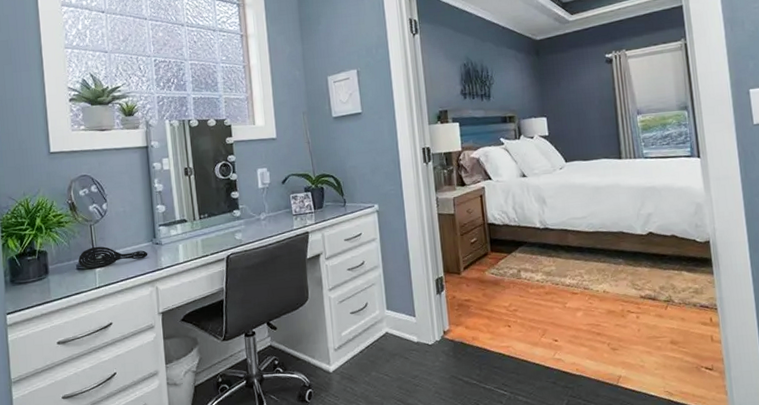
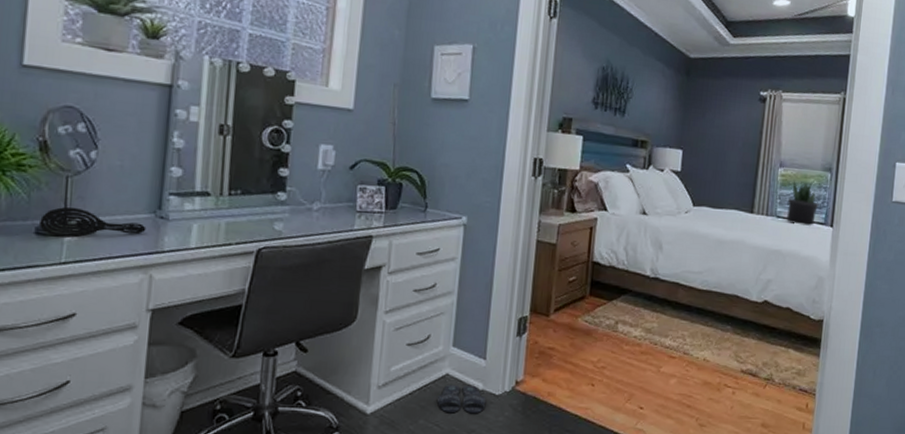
slippers: none [382,339,423,365] -> present [436,384,487,414]
planter: none [651,123,682,161] -> present [787,180,819,226]

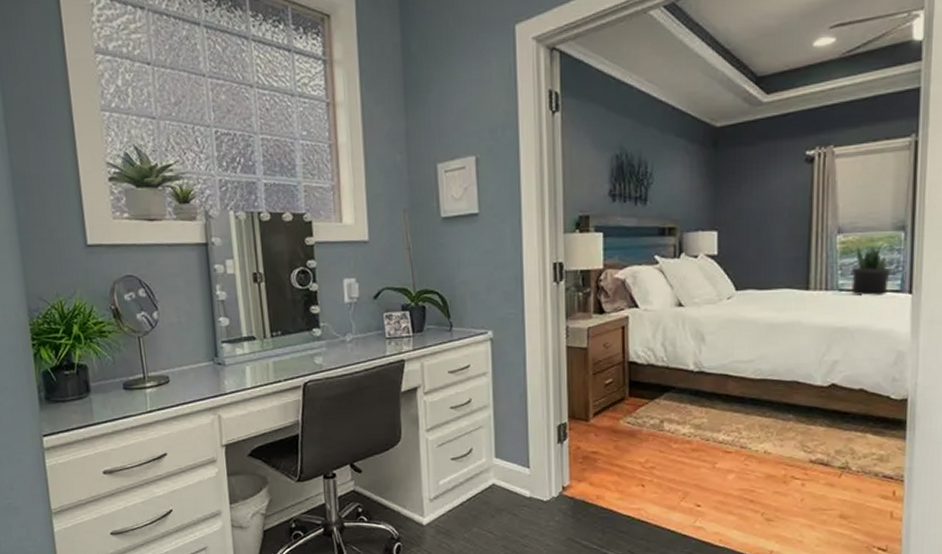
hairbrush: present [39,206,147,238] -> none [125,363,209,390]
slippers: present [436,384,487,414] -> none [486,493,535,521]

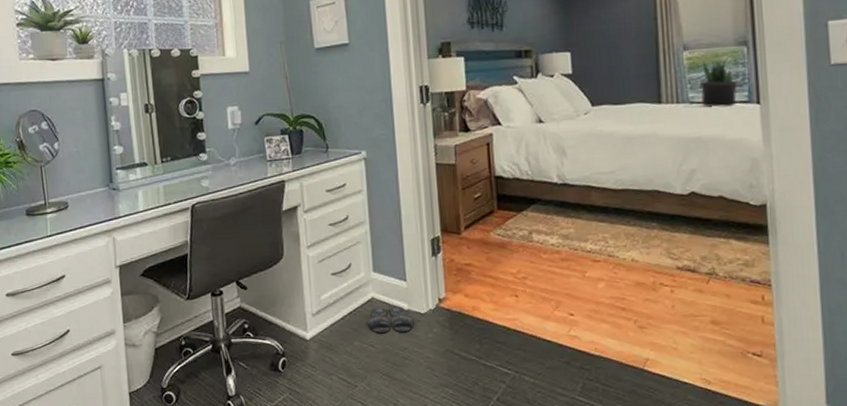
slippers: none [486,493,535,521] -> present [367,306,414,334]

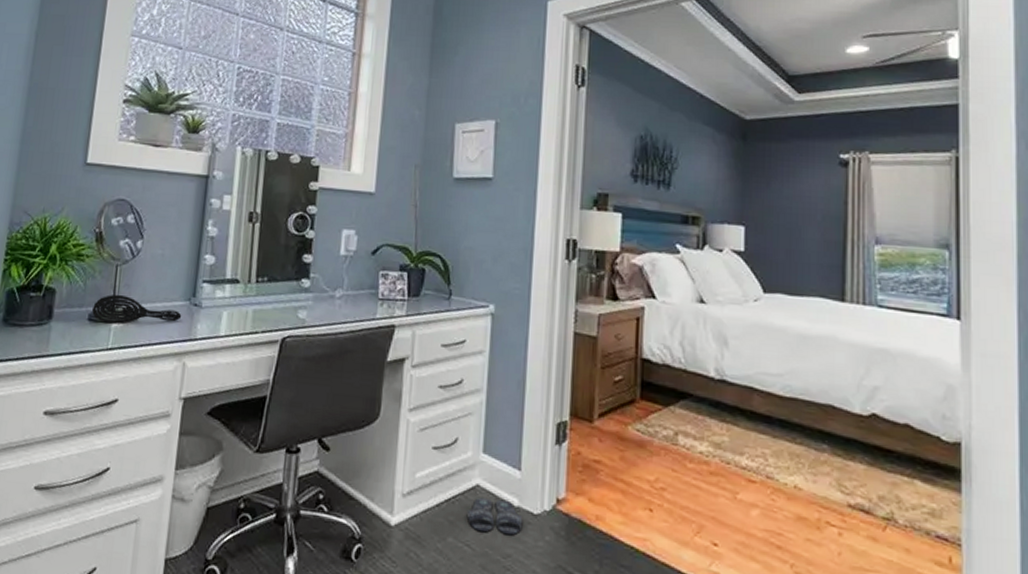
hairbrush: none [28,190,104,216] -> present [92,294,182,325]
planter: present [699,61,739,108] -> none [891,260,937,318]

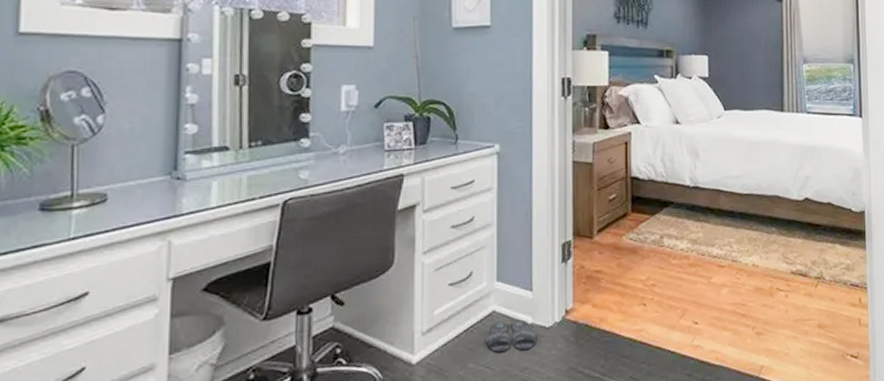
hairbrush: present [92,294,182,325] -> none [44,177,162,211]

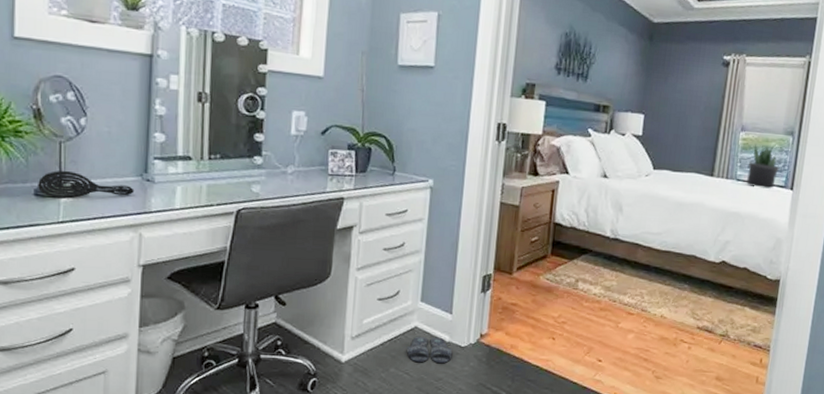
hairbrush: none [44,177,162,211] -> present [38,170,135,199]
planter: none [815,74,846,119] -> present [746,143,780,189]

